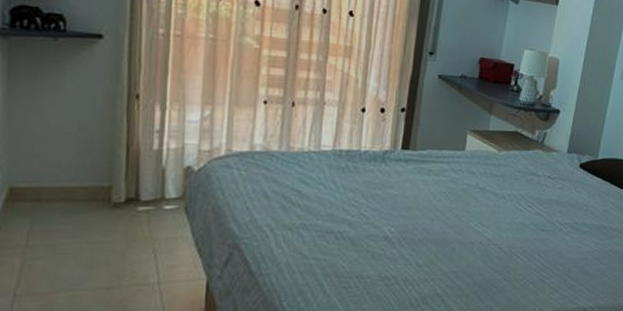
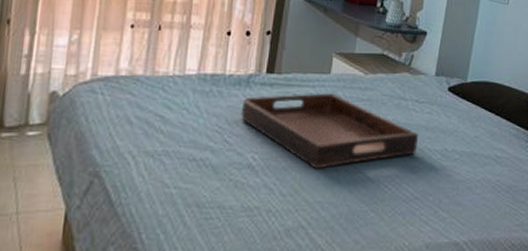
serving tray: none [377,169,551,241] -> present [241,93,419,169]

